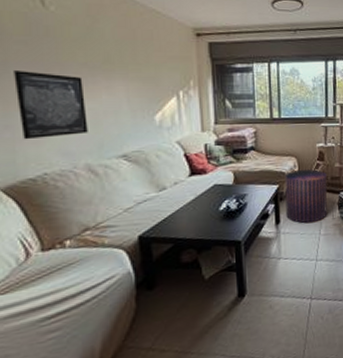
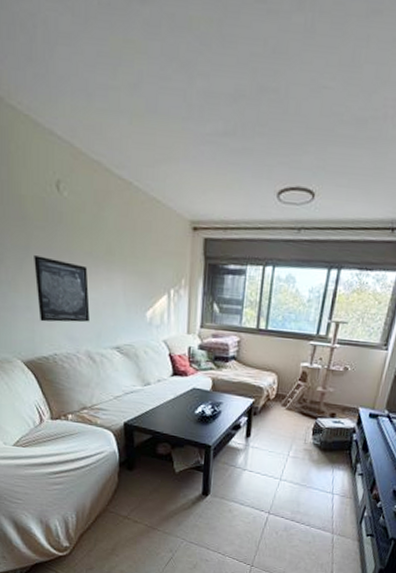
pouf: present [284,169,328,224] -> none [257,387,306,443]

